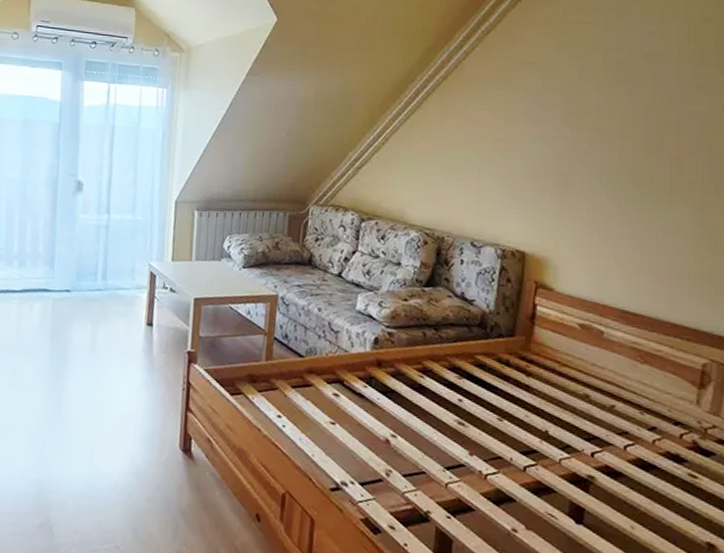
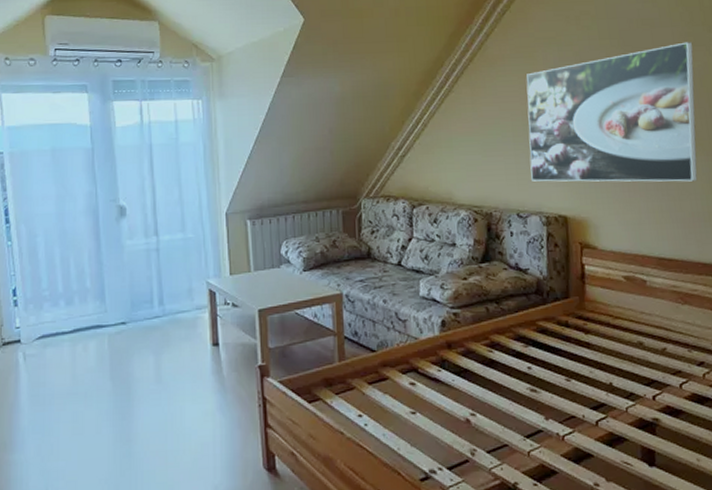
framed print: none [492,83,701,235] -> present [526,42,698,182]

